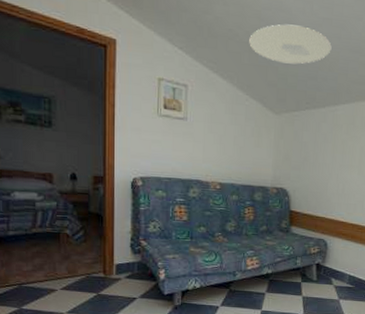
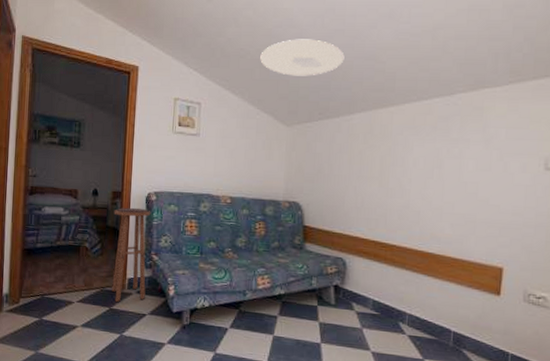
stool: none [96,193,137,287] -> present [112,207,151,302]

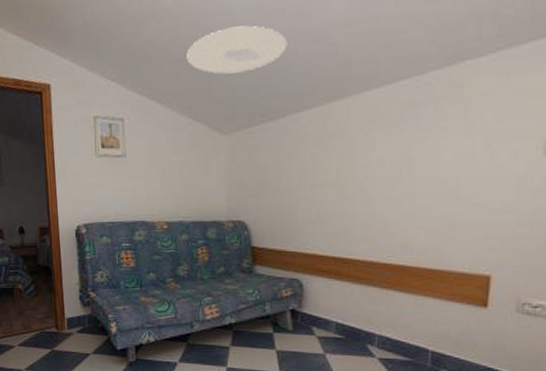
stool: present [112,207,151,302] -> none [43,243,87,343]

